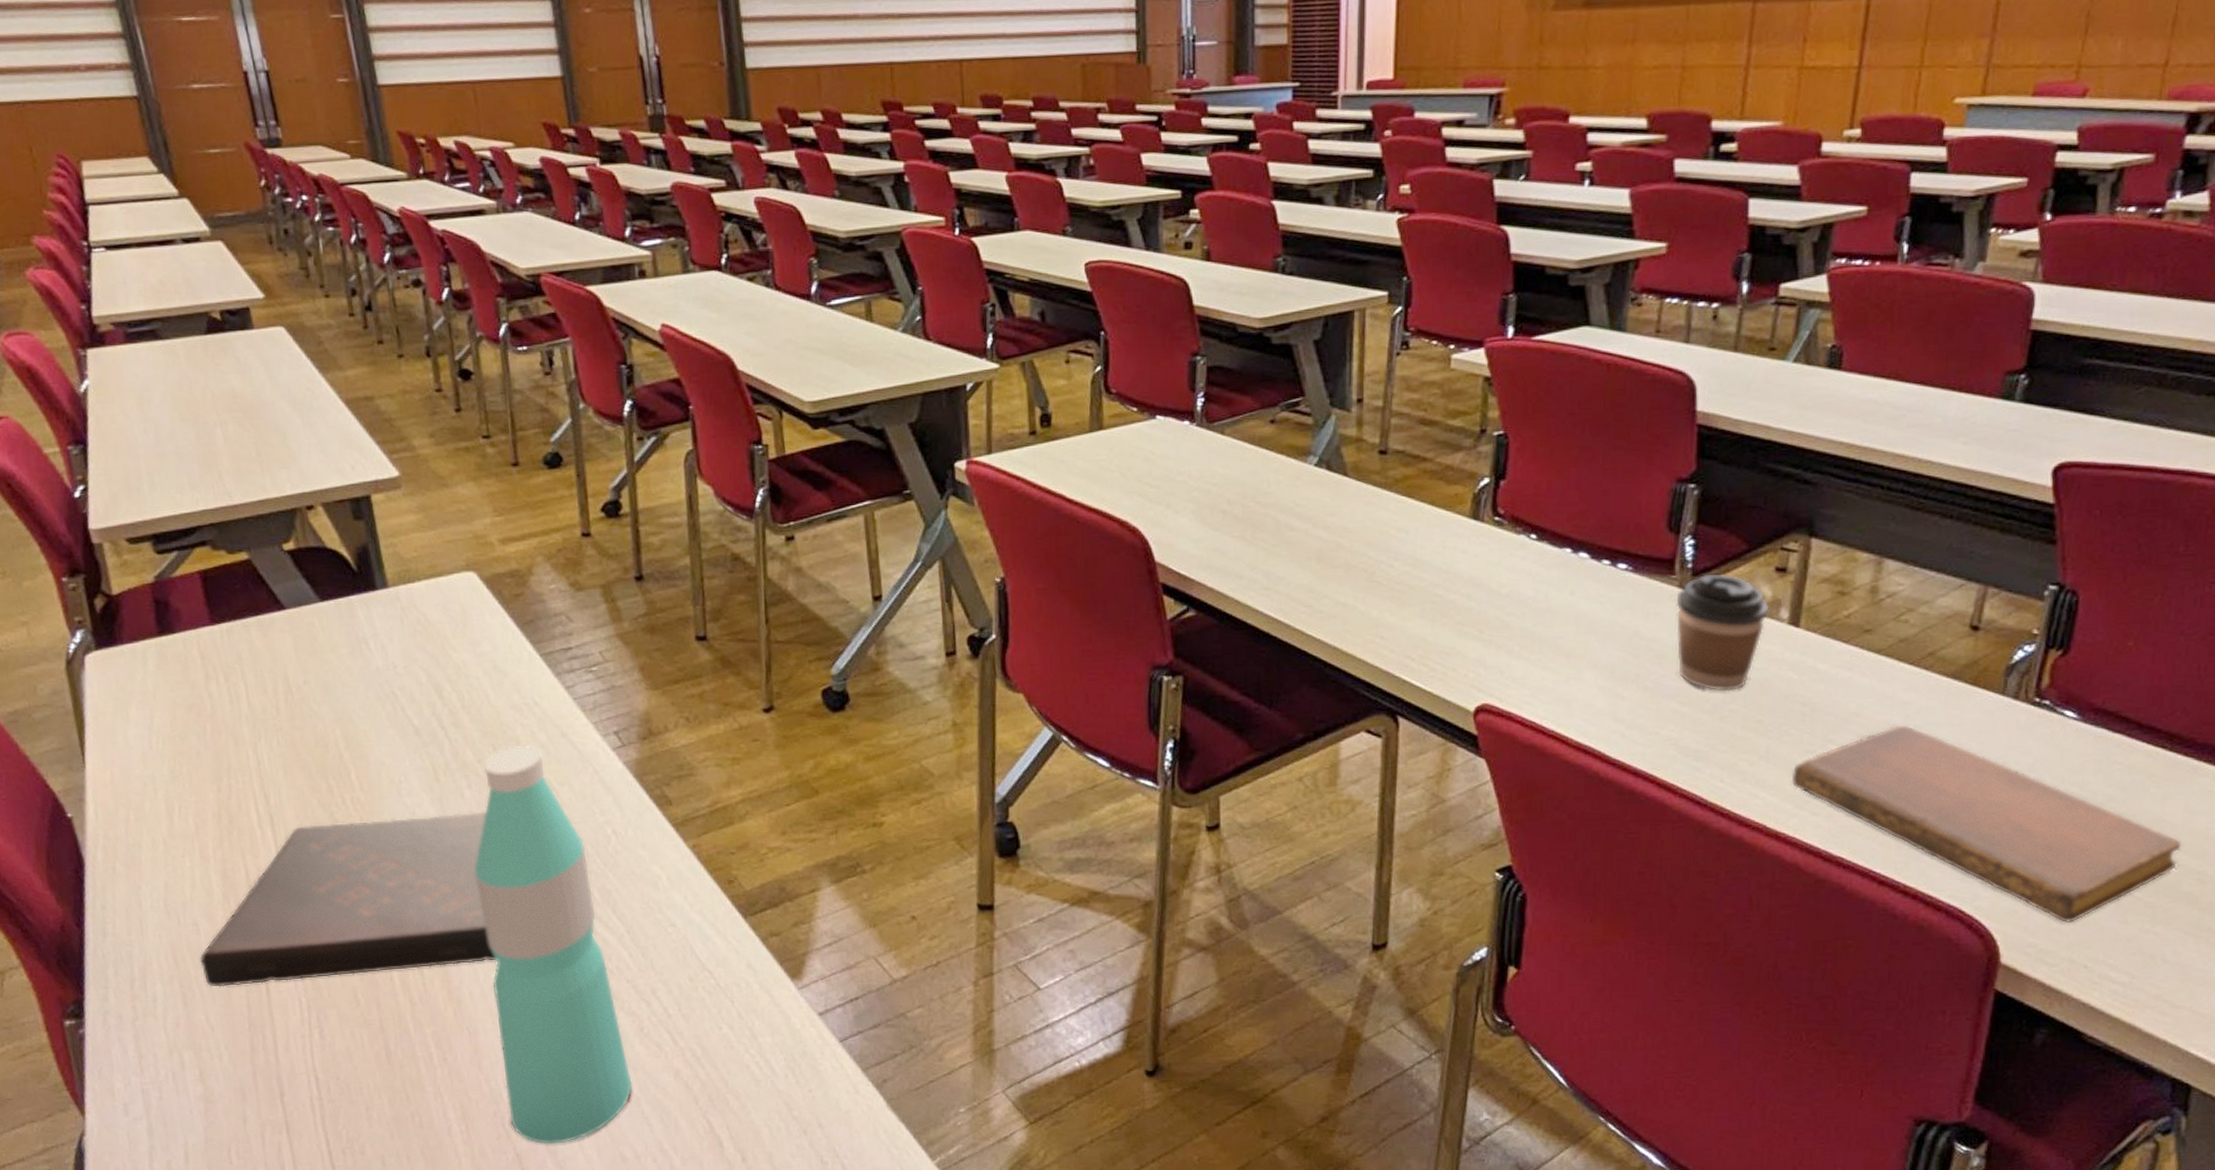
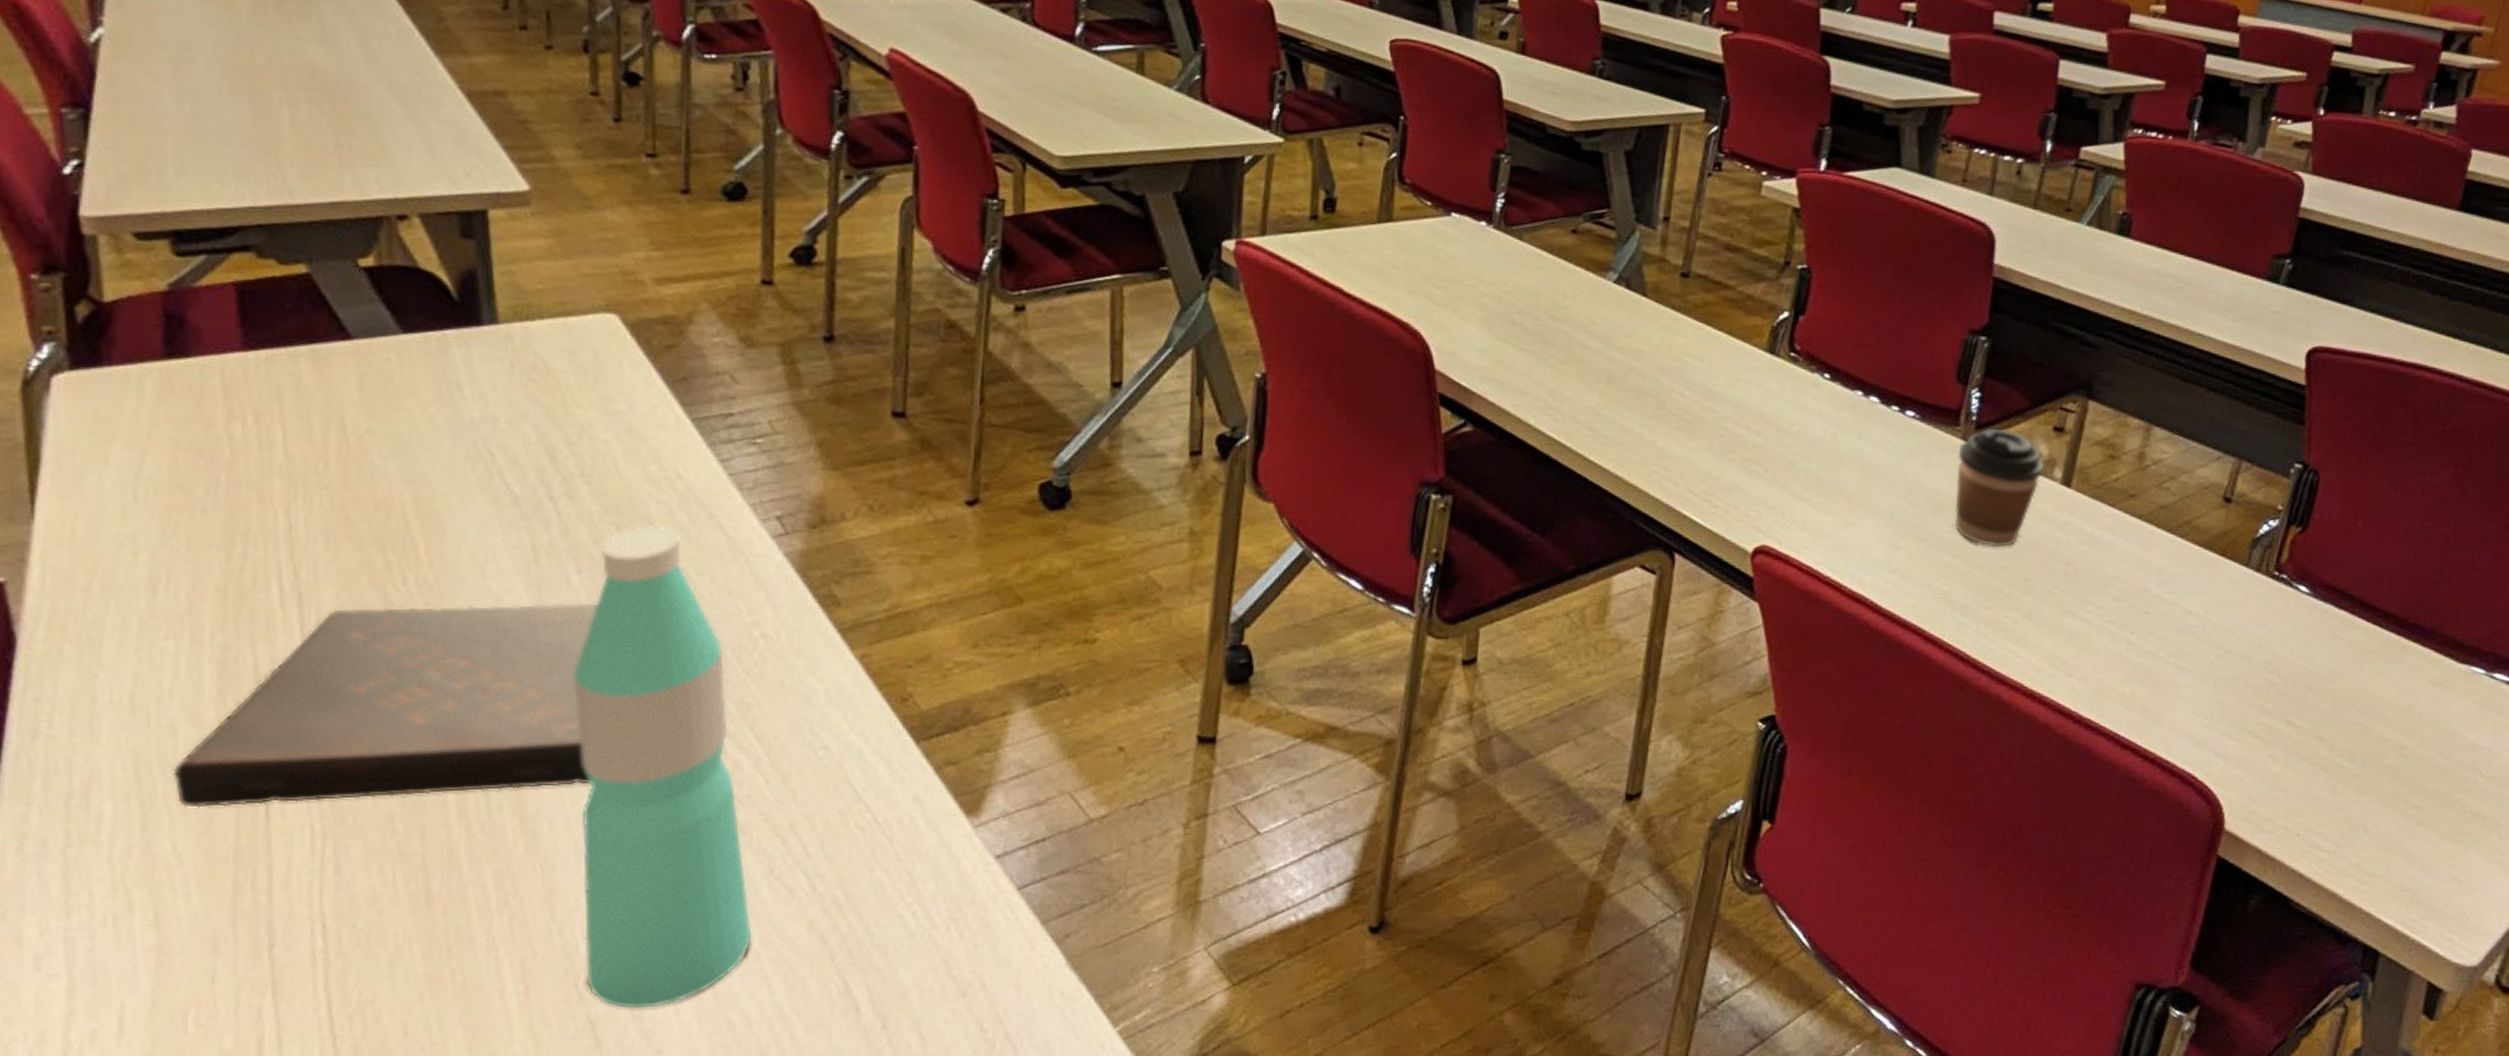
notebook: present [1791,725,2182,923] -> none [2050,590,2389,791]

